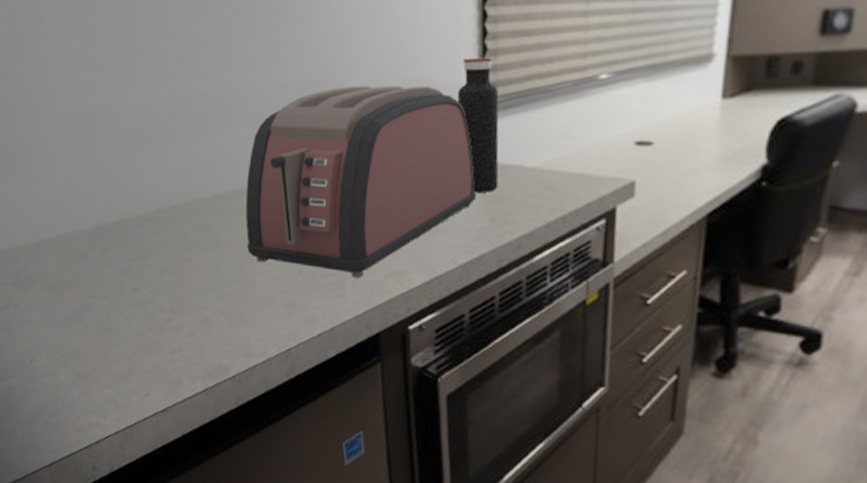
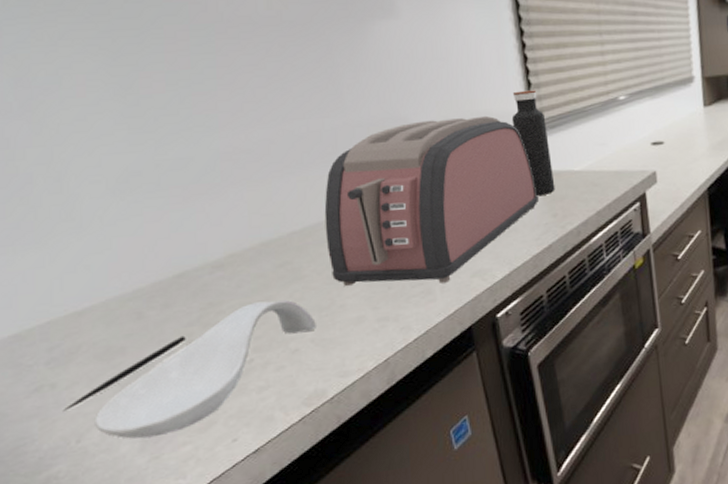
pen: none [22,282,117,331] -> present [62,335,186,411]
spoon rest: none [43,262,227,374] -> present [94,299,316,439]

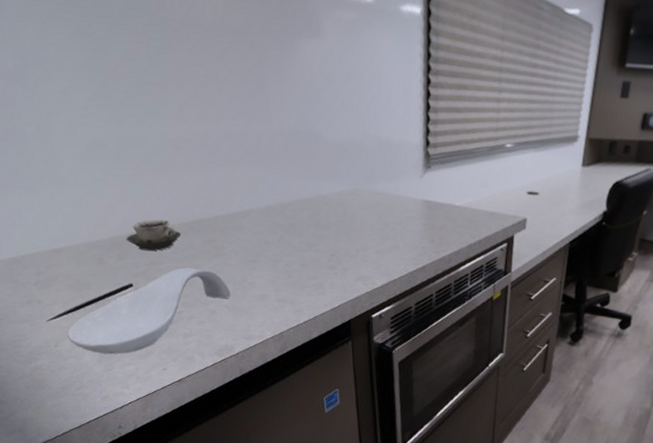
cup: none [172,249,247,292] -> present [126,219,182,251]
toaster: present [324,115,539,287] -> none [244,138,420,281]
water bottle: present [511,90,555,197] -> none [408,124,438,223]

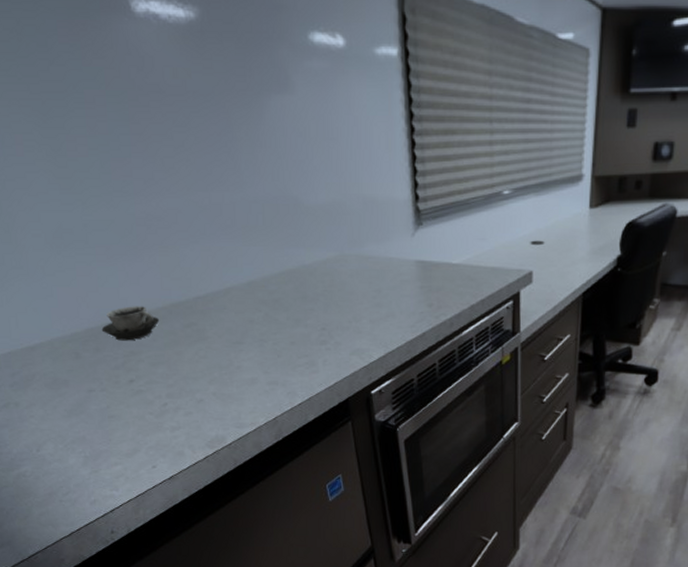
pen: present [46,283,134,322] -> none [25,376,114,425]
spoon rest: present [67,267,230,355] -> none [49,355,217,456]

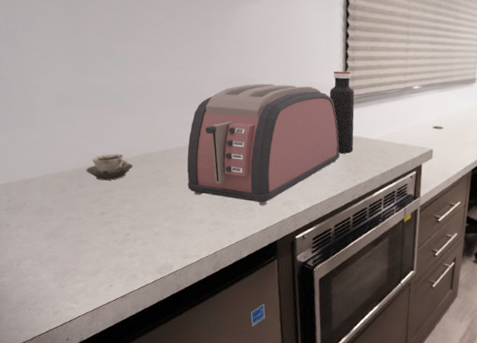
toaster: none [224,200,416,357] -> present [187,83,340,206]
water bottle: none [396,178,433,286] -> present [329,71,355,154]

